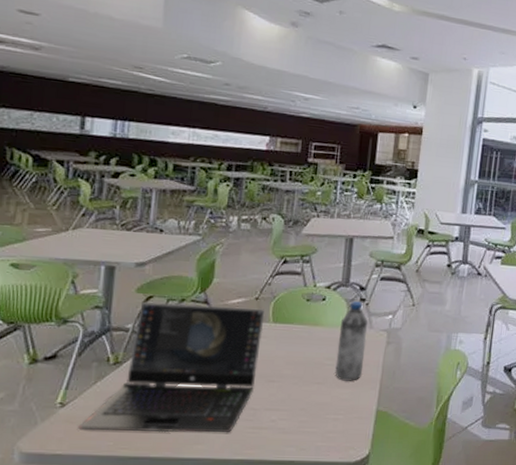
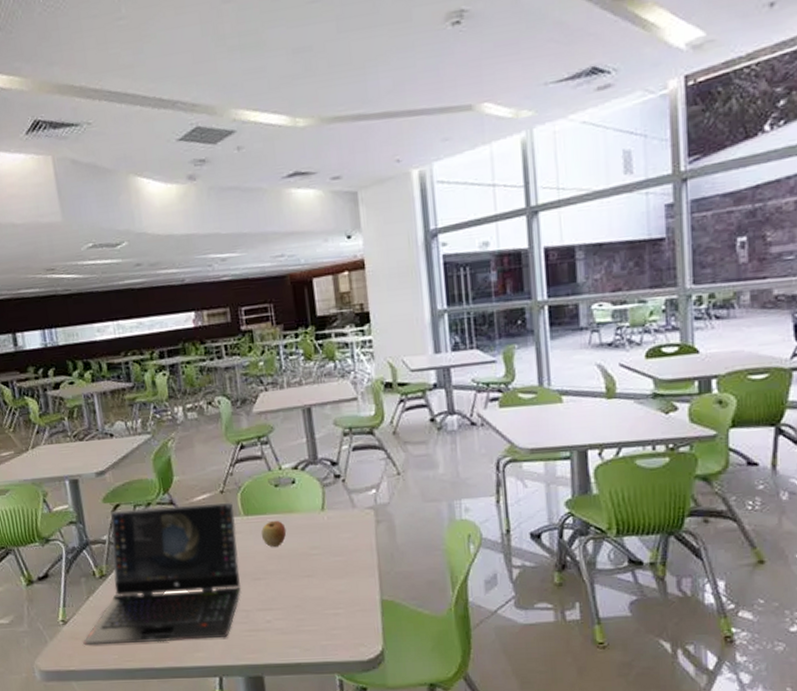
apple: none [284,330,309,354] -> present [261,520,287,547]
water bottle: present [335,301,368,381] -> none [318,479,356,571]

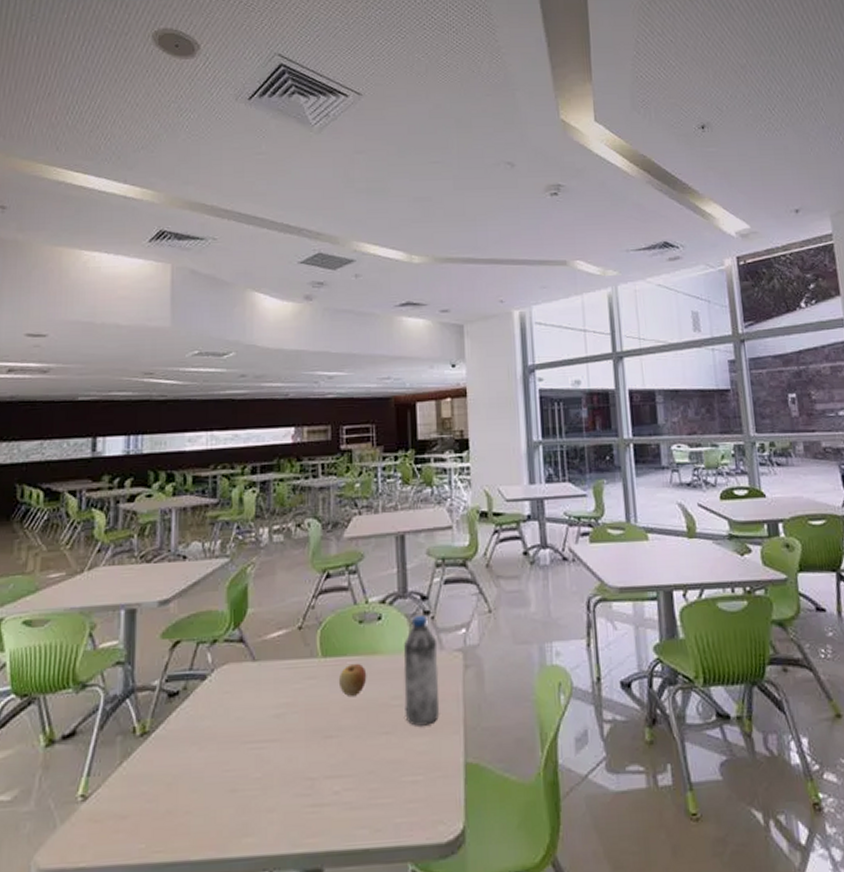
laptop computer: present [83,502,241,646] -> none [103,640,312,831]
water bottle: none [318,479,356,571] -> present [403,616,440,726]

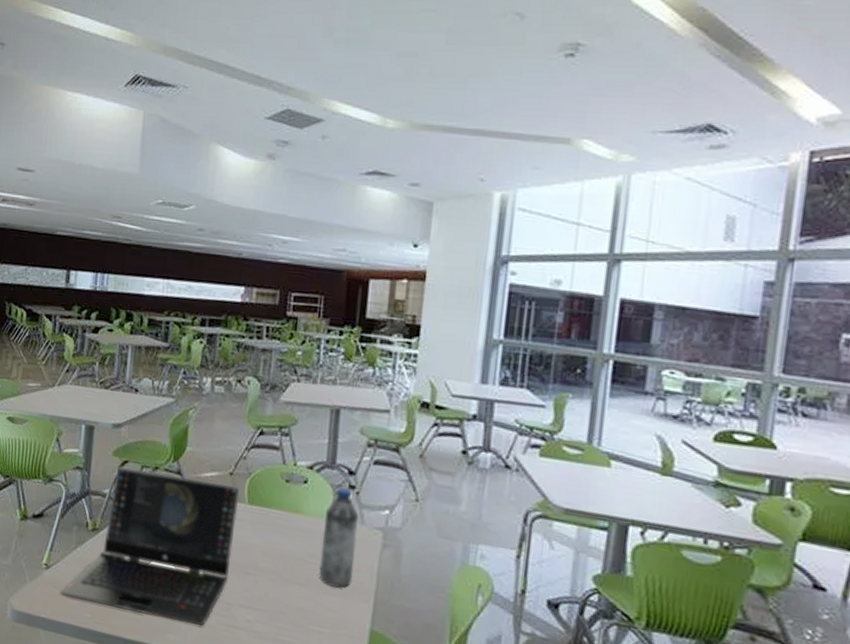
laptop computer: none [103,640,312,831] -> present [60,467,240,626]
apple: present [338,663,367,696] -> none [260,516,288,545]

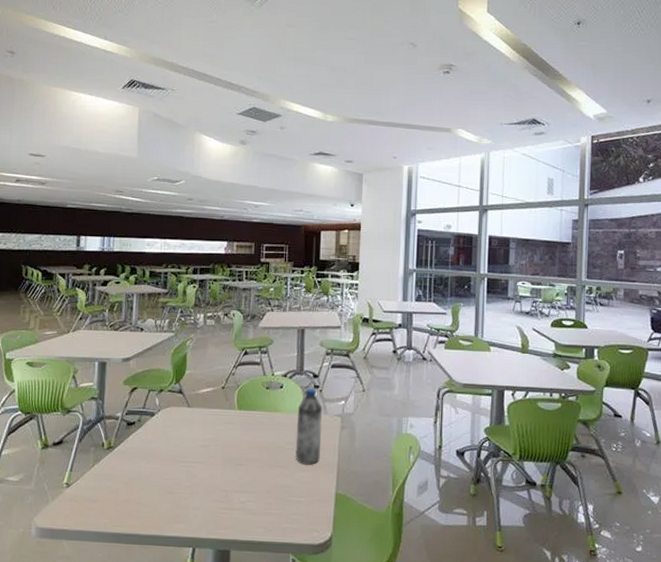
laptop computer: present [60,467,240,626] -> none [81,393,231,513]

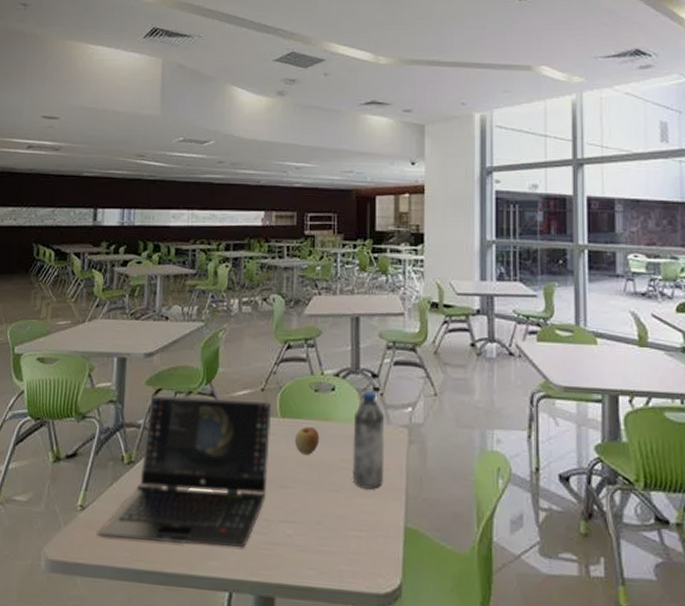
laptop computer: none [81,393,231,513] -> present [97,396,272,548]
apple: none [248,416,270,439] -> present [294,426,320,455]

